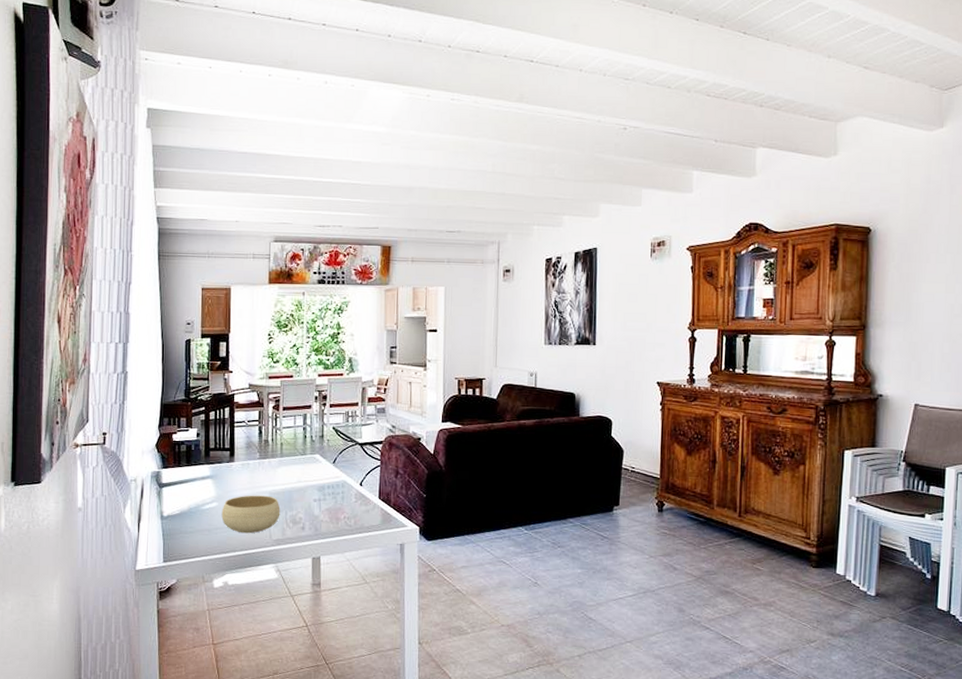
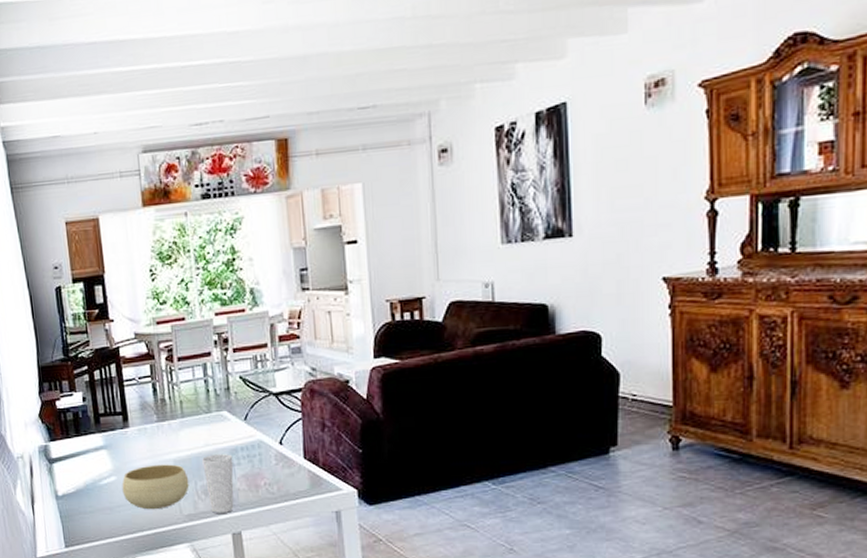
cup: none [294,490,320,541] -> present [202,454,234,514]

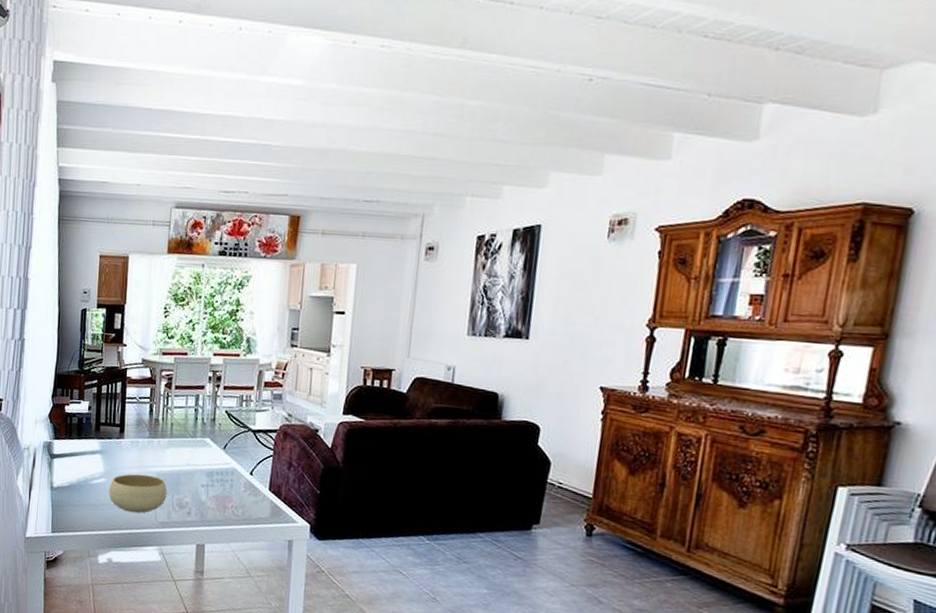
cup: present [202,454,234,514] -> none [181,473,208,526]

